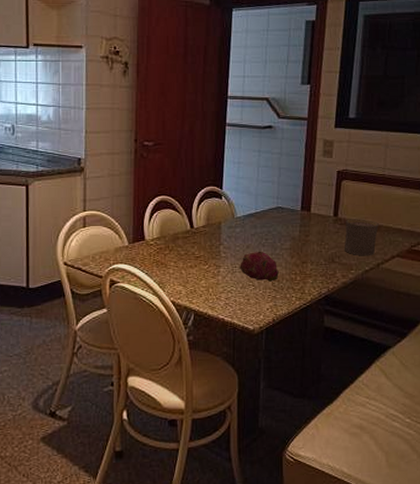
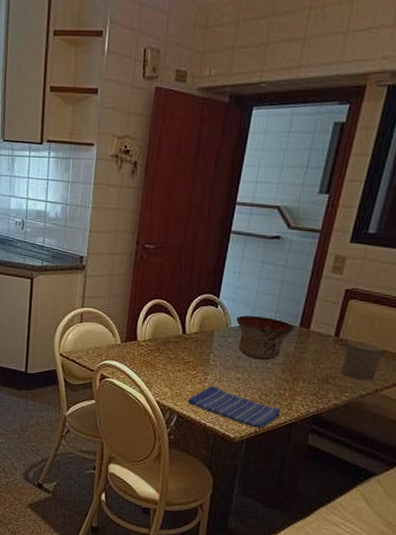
dish towel: none [203,278,296,317] -> present [187,385,282,429]
fruit: present [240,252,279,282] -> none [228,363,267,395]
bowl: none [241,204,297,247] -> present [236,315,295,361]

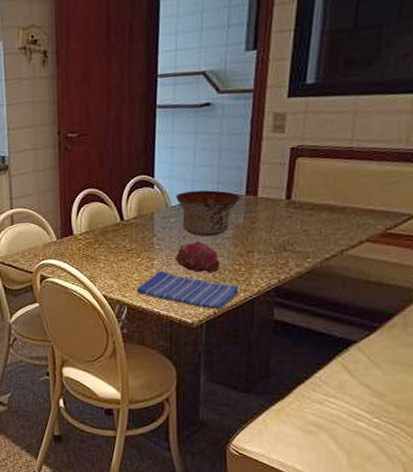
fruit: none [228,363,267,395] -> present [175,242,220,273]
cup: present [341,340,384,381] -> none [299,200,343,243]

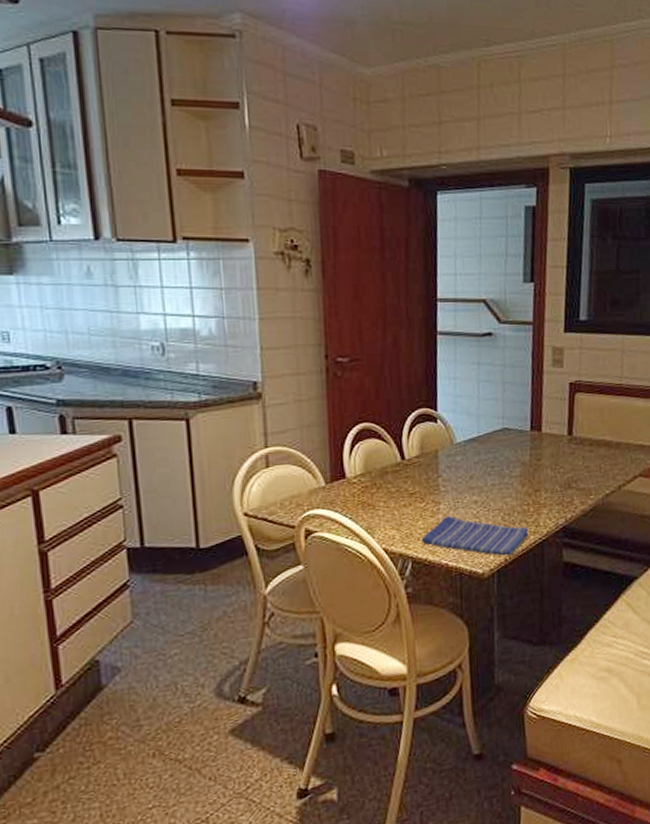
fruit: present [175,242,220,273] -> none [462,482,509,516]
bowl: present [176,190,241,237] -> none [461,425,526,476]

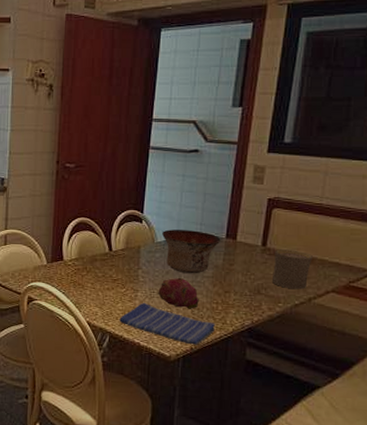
bowl: none [461,425,526,476] -> present [162,229,221,274]
fruit: none [462,482,509,516] -> present [158,278,199,309]
cup: none [581,436,618,479] -> present [272,249,313,290]

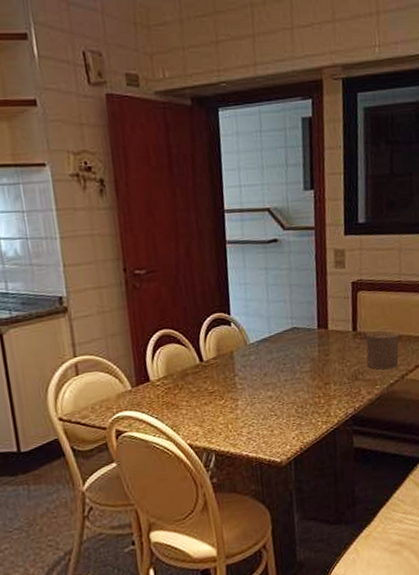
dish towel: present [119,302,216,345] -> none [222,410,321,445]
fruit: present [158,278,199,309] -> none [258,378,302,410]
bowl: present [162,229,221,274] -> none [253,325,314,373]

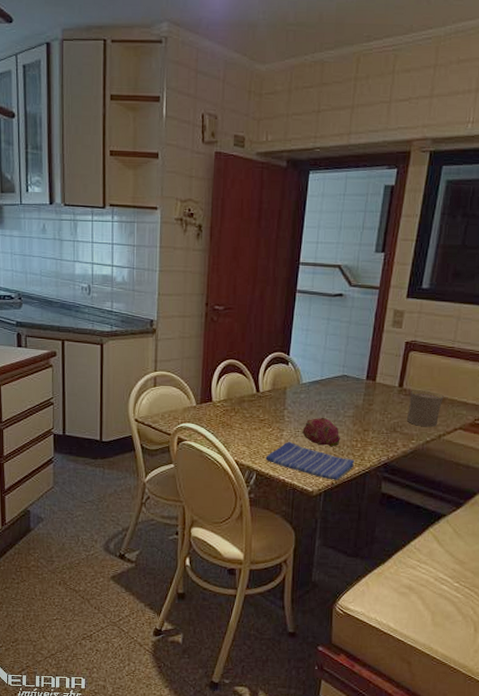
dish towel: none [222,410,321,445] -> present [265,441,355,480]
fruit: none [258,378,302,410] -> present [302,418,340,447]

